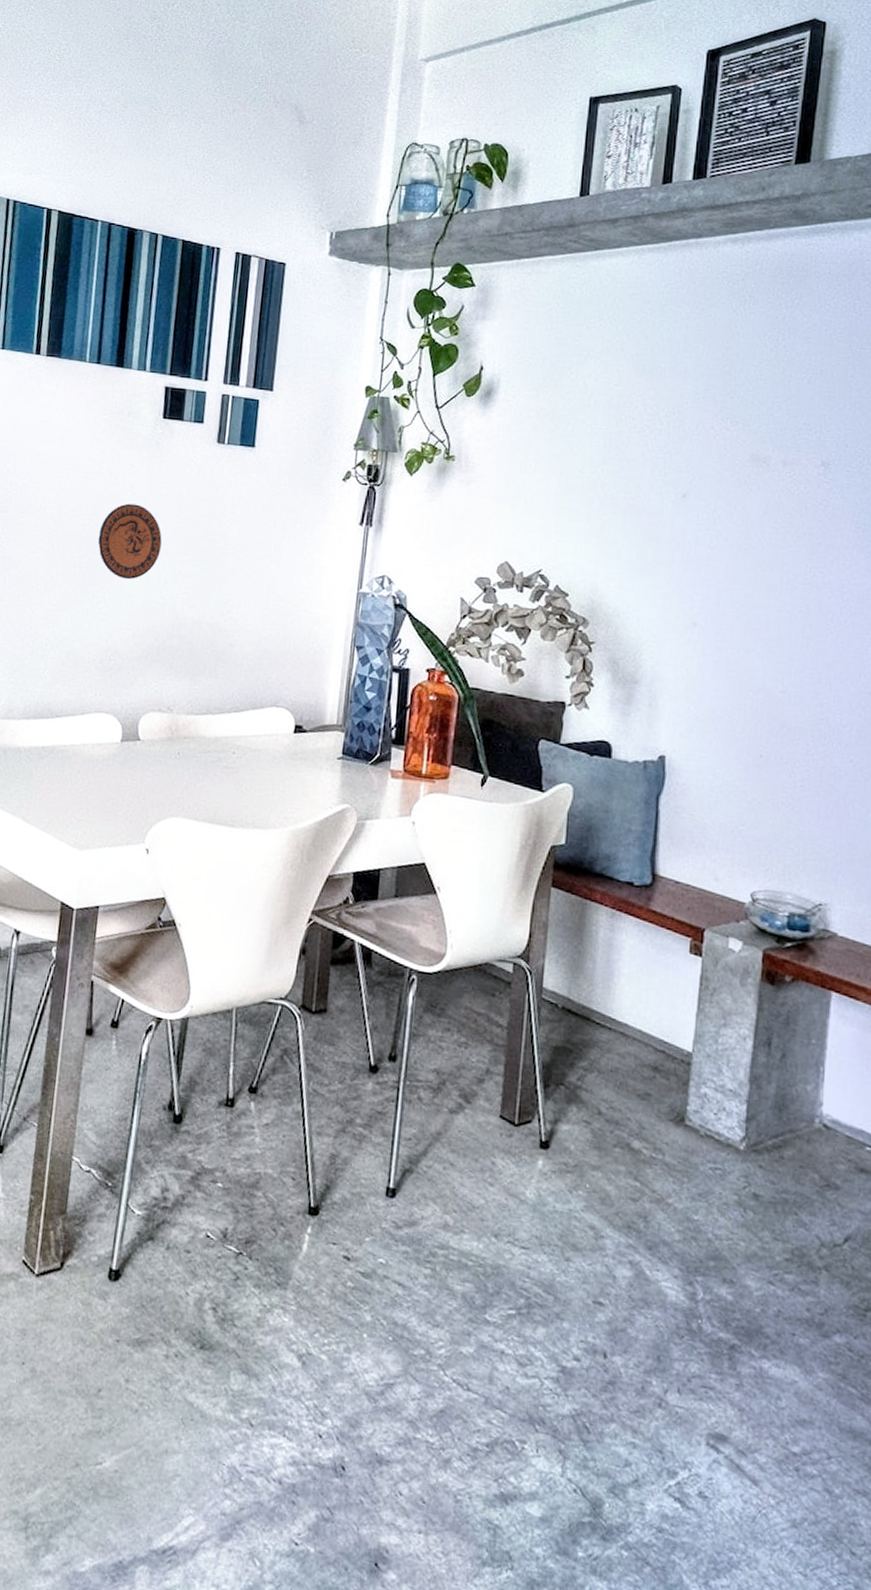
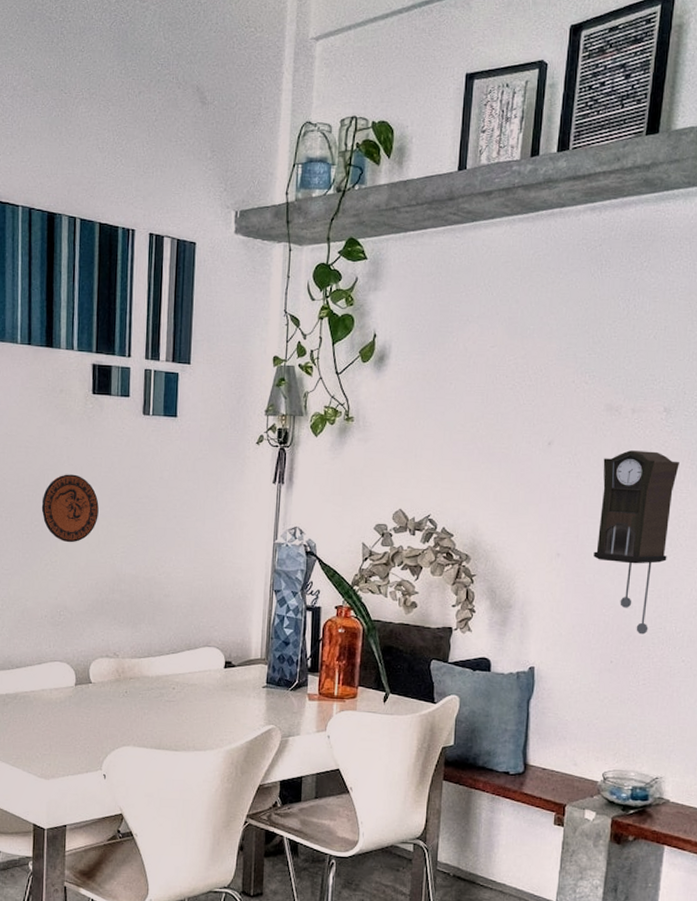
pendulum clock: none [737,508,841,726] -> present [593,450,679,635]

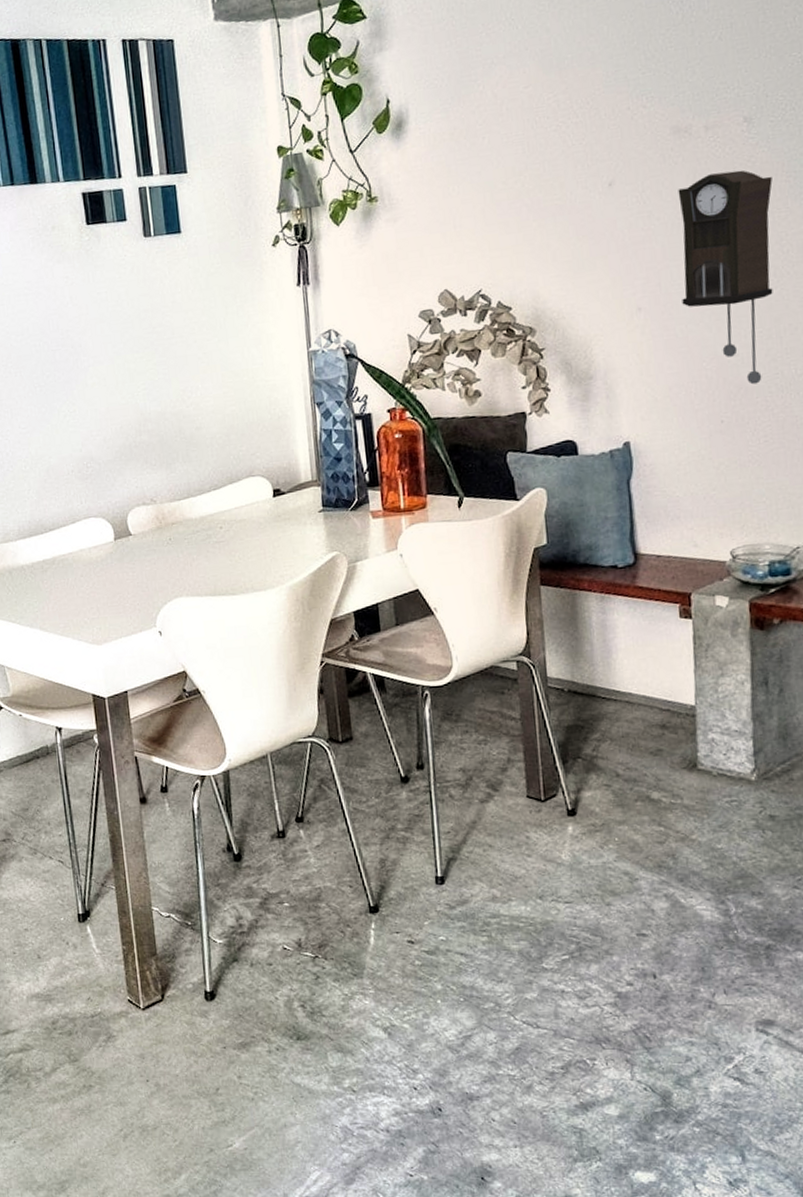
decorative plate: present [41,474,99,543] -> none [50,314,113,389]

